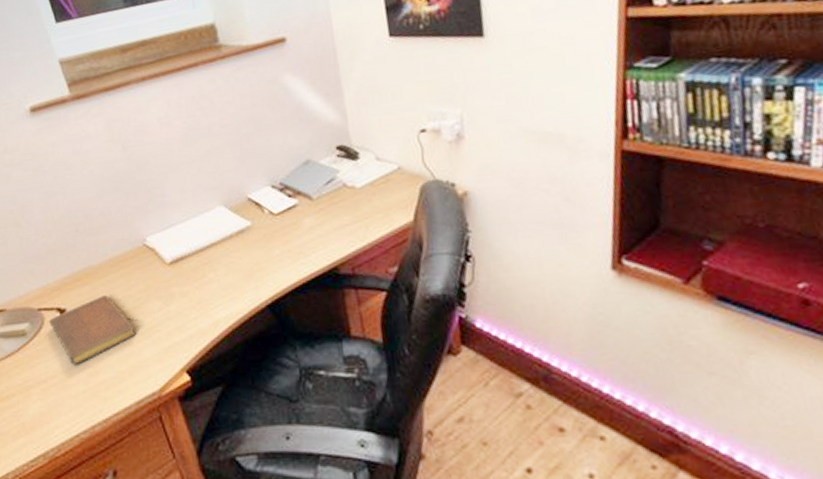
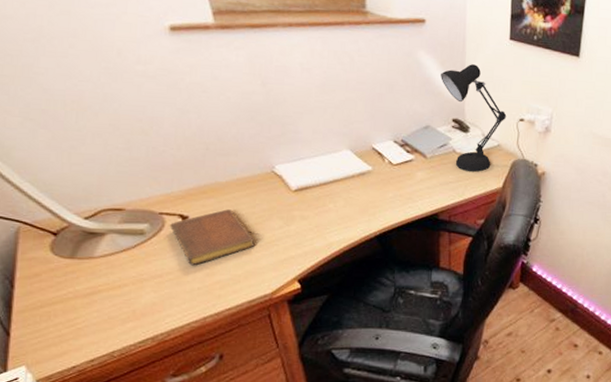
desk lamp: none [313,76,403,208] -> present [441,64,507,172]

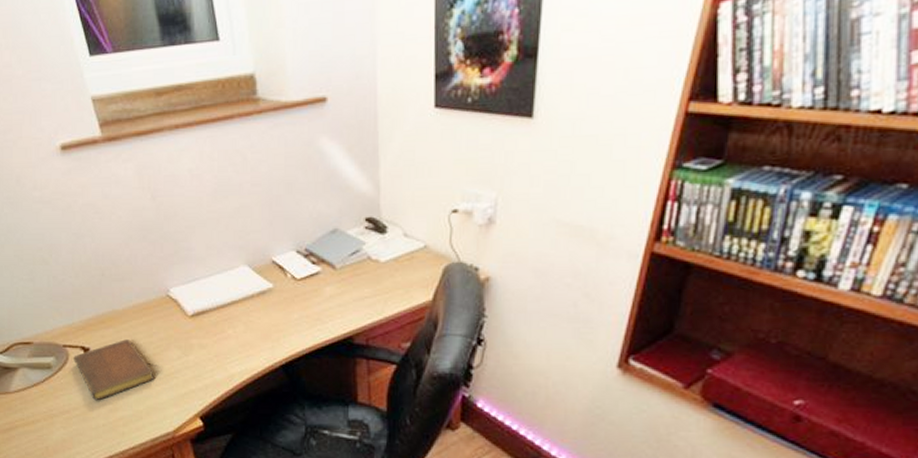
desk lamp: present [441,64,507,172] -> none [348,146,435,282]

